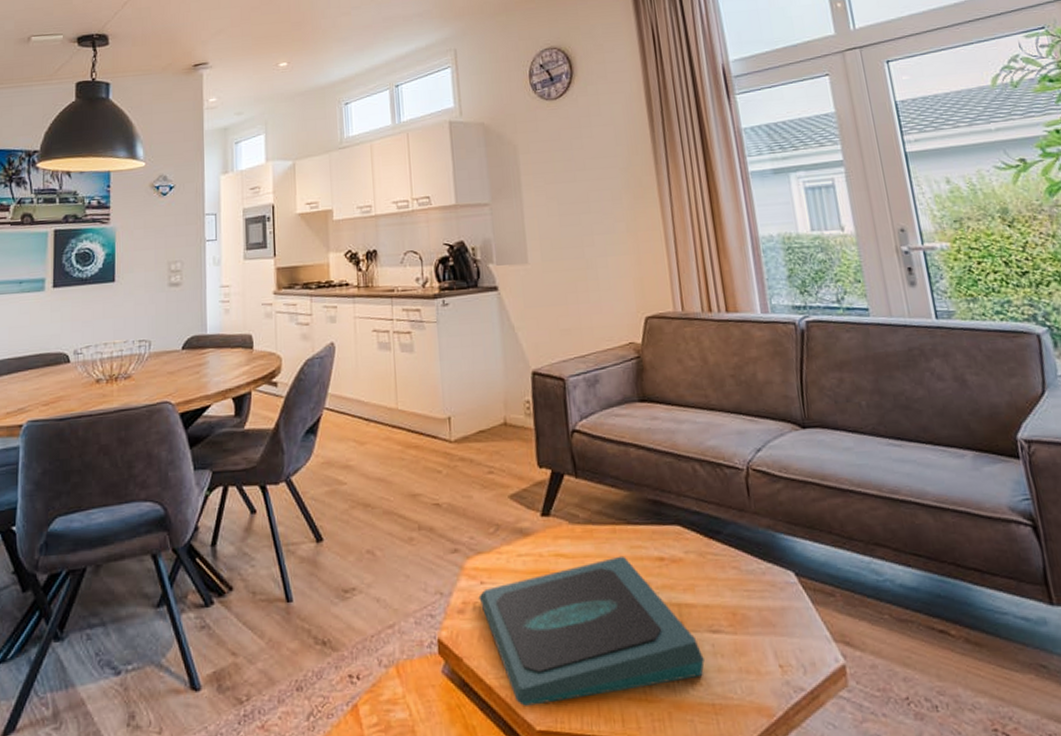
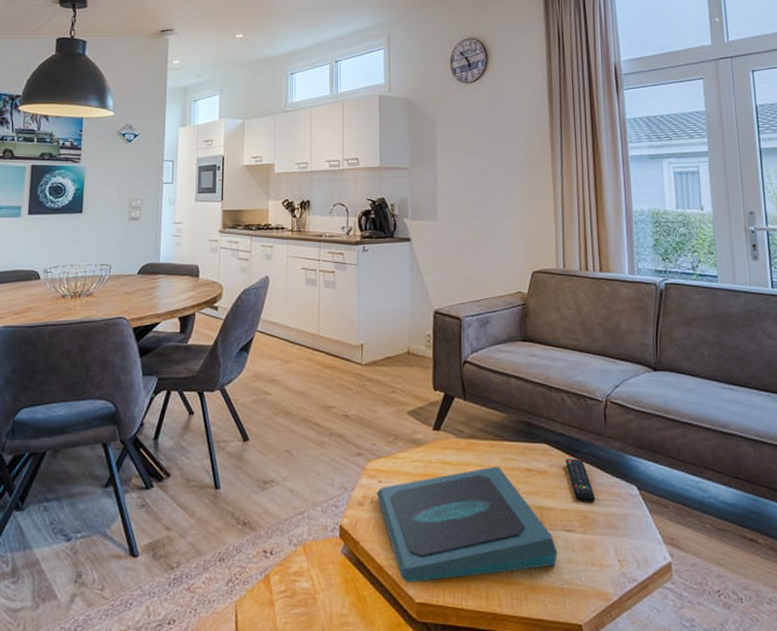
remote control: none [704,541,745,596] -> present [565,458,596,503]

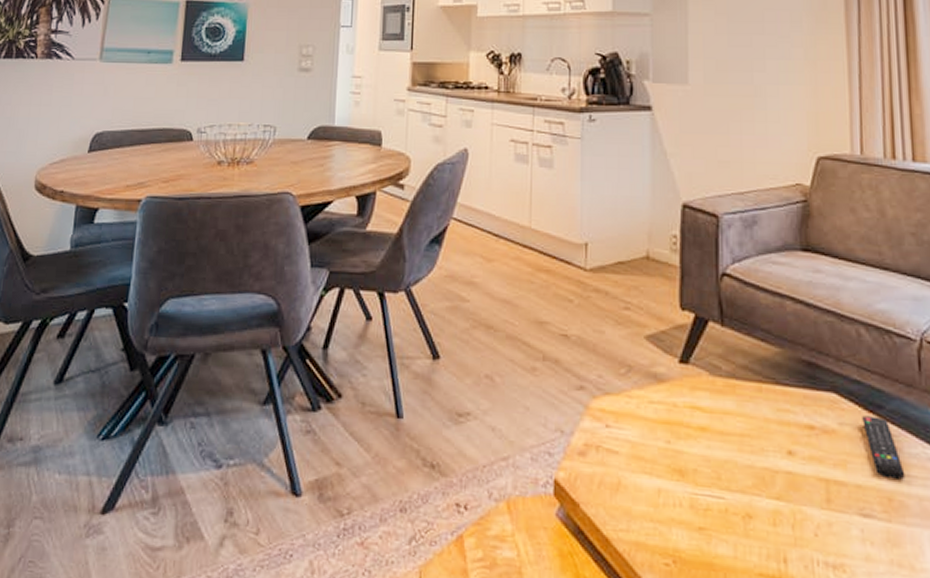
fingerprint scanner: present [376,466,558,583] -> none [602,417,851,566]

